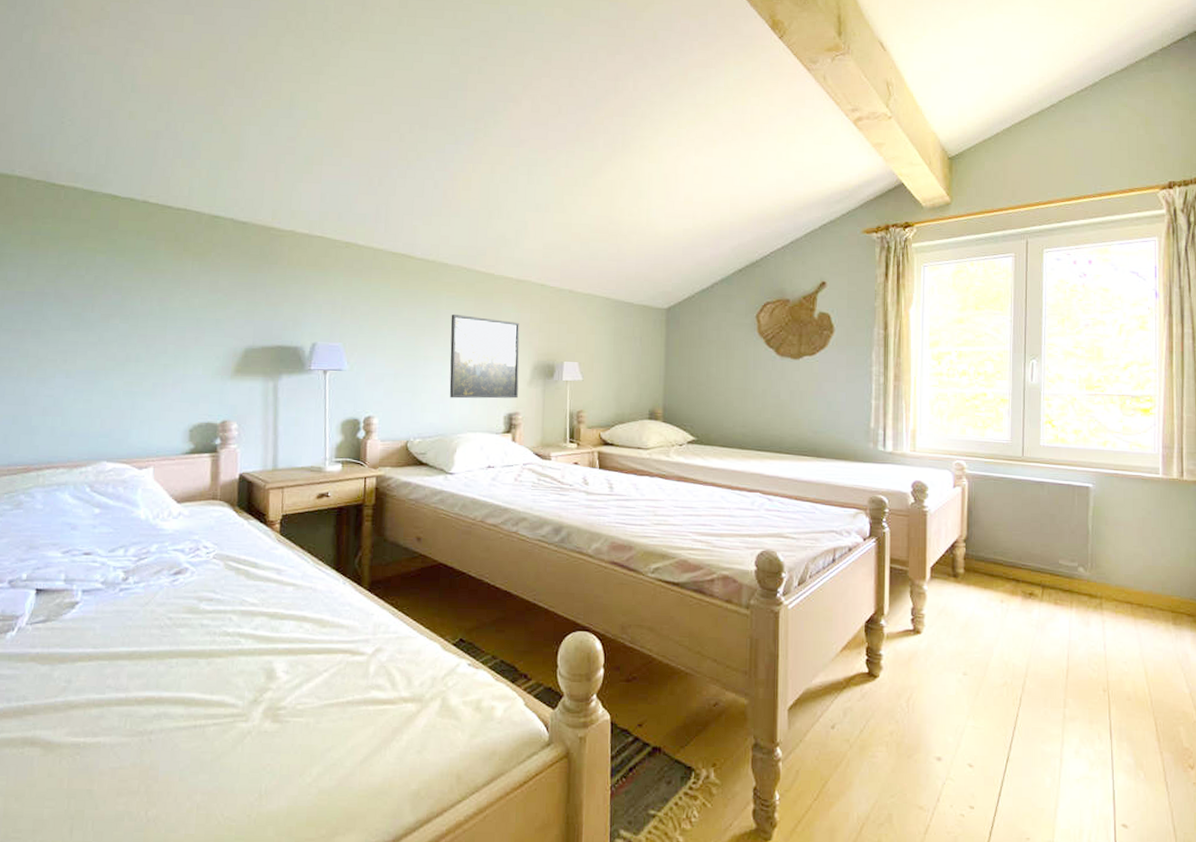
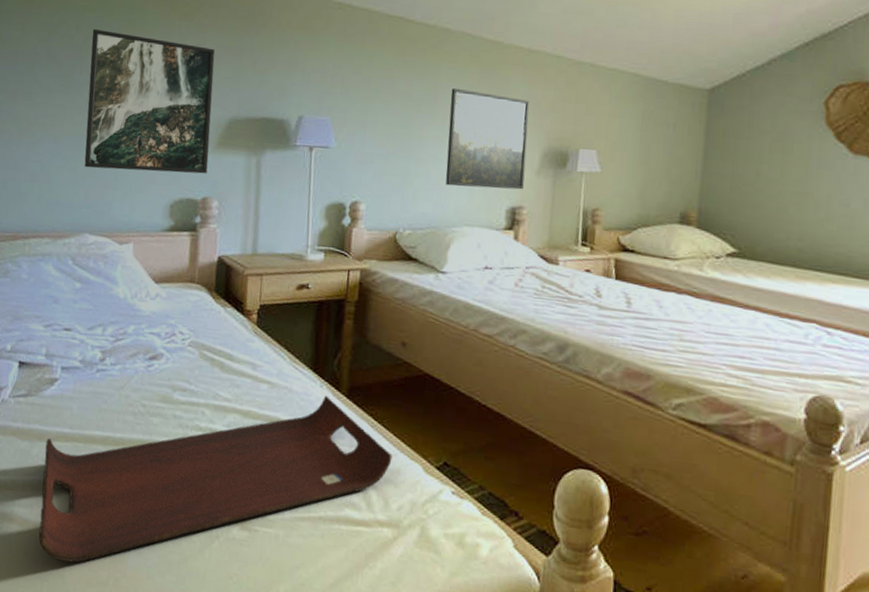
serving tray: none [63,591,413,777] -> present [38,395,393,563]
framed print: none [99,269,229,400] -> present [84,28,216,174]

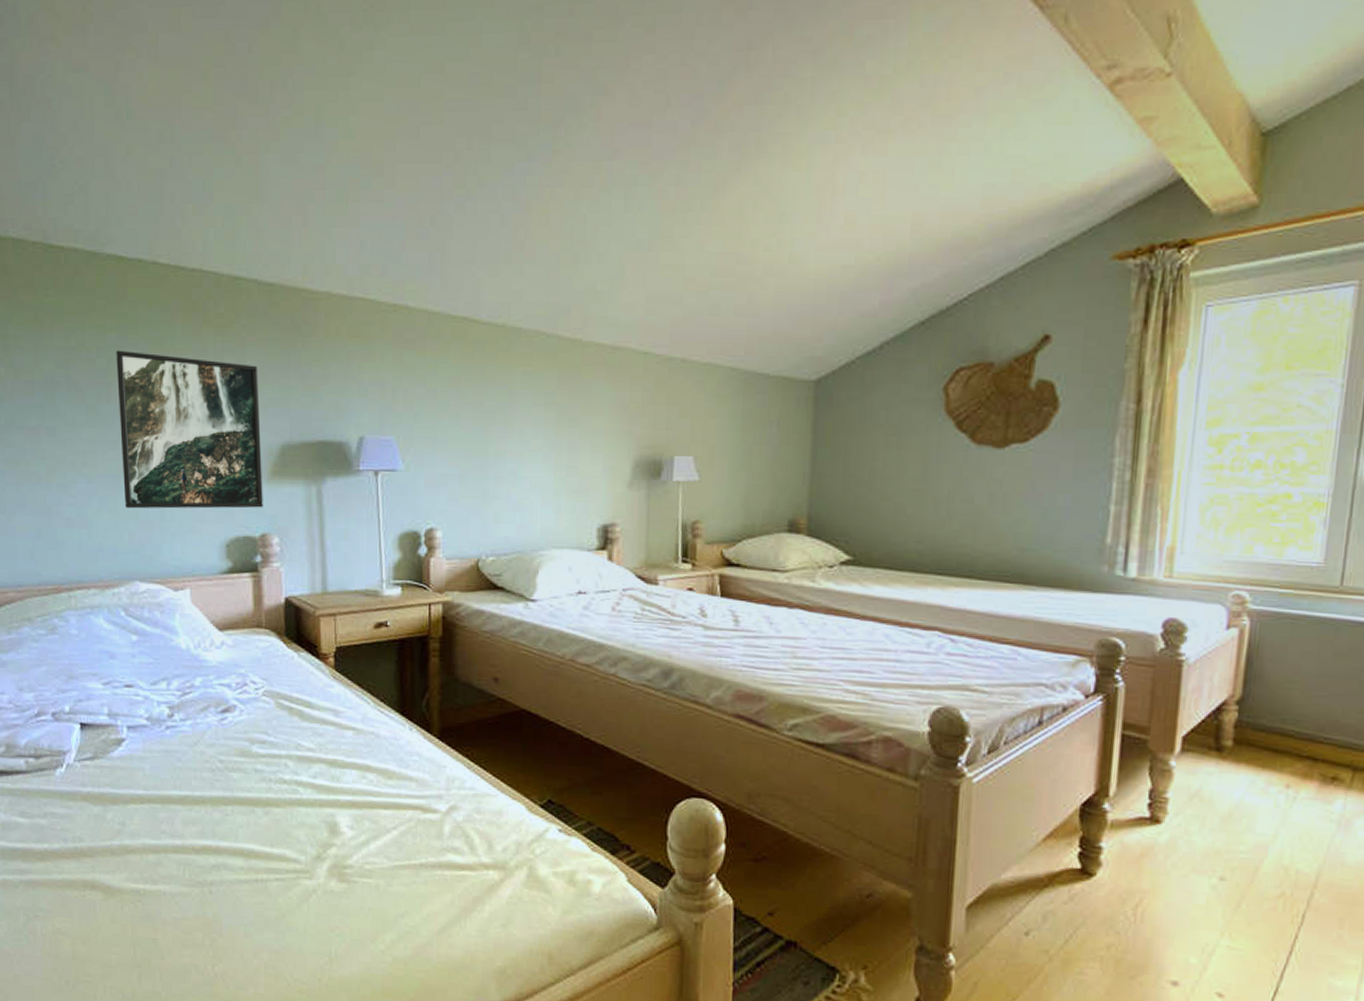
serving tray: present [38,395,393,563] -> none [120,738,493,926]
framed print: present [445,87,529,190] -> none [527,395,616,506]

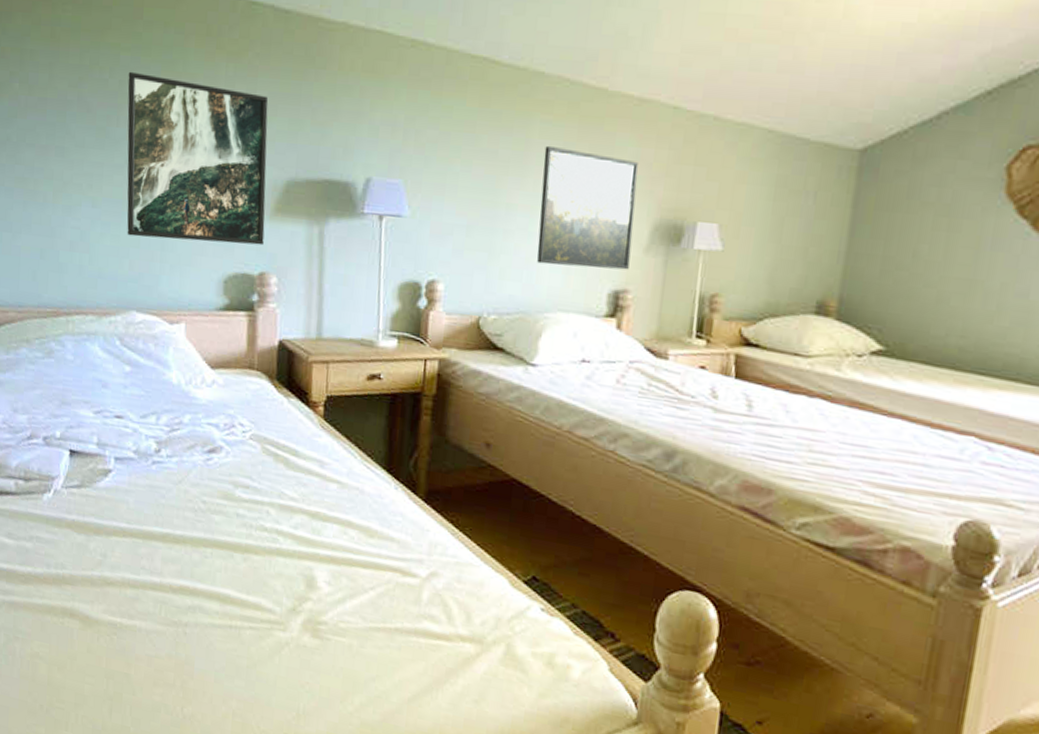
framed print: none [527,395,616,506] -> present [537,145,638,270]

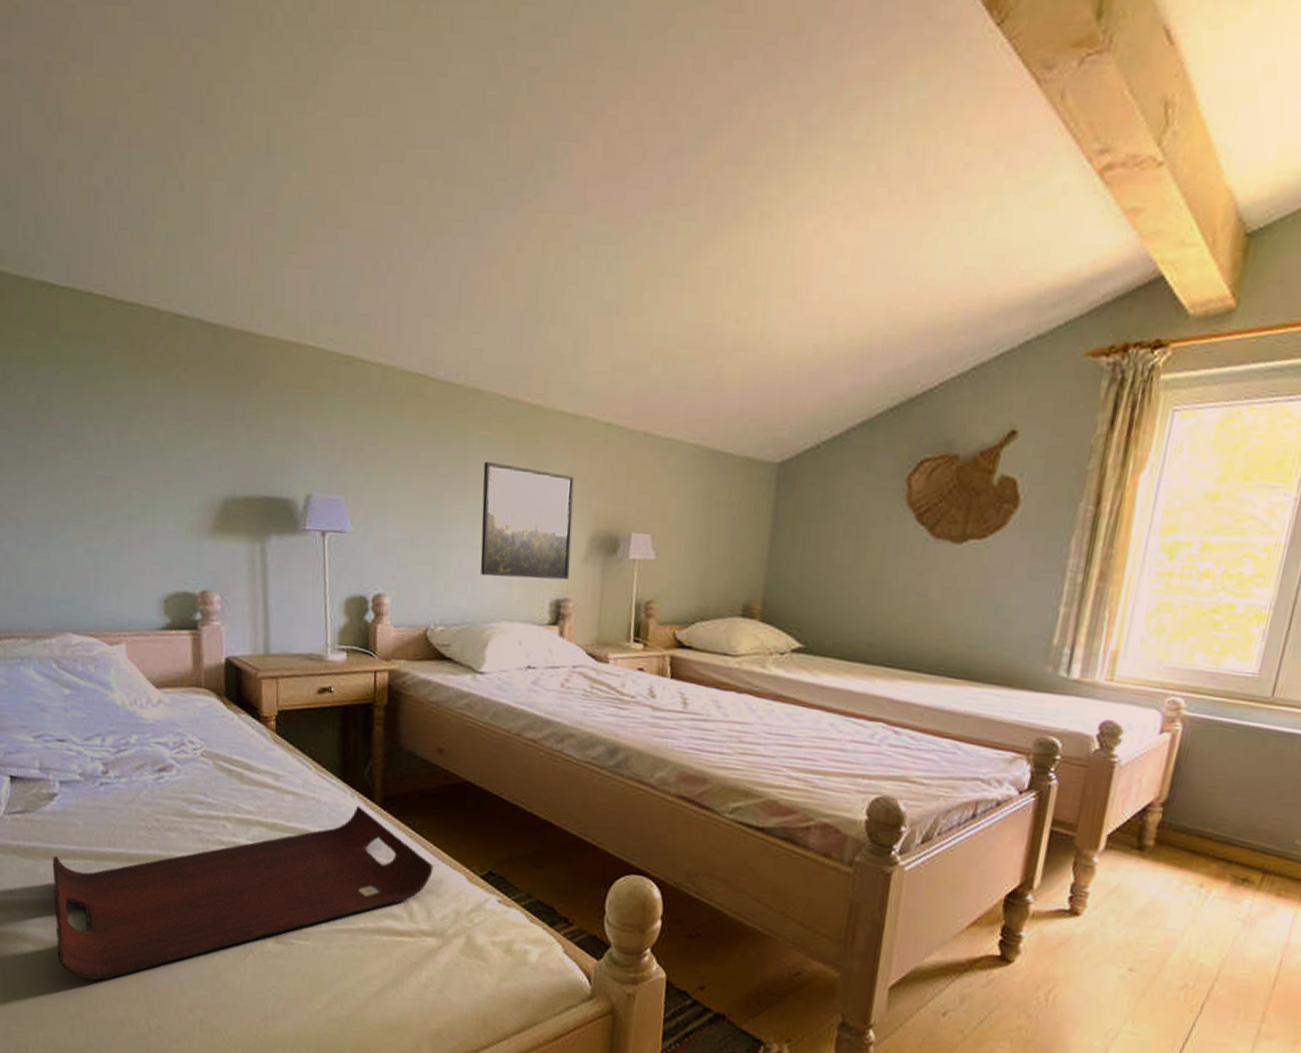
serving tray: none [101,498,475,662] -> present [52,805,434,980]
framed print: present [127,71,269,246] -> none [46,386,204,564]

